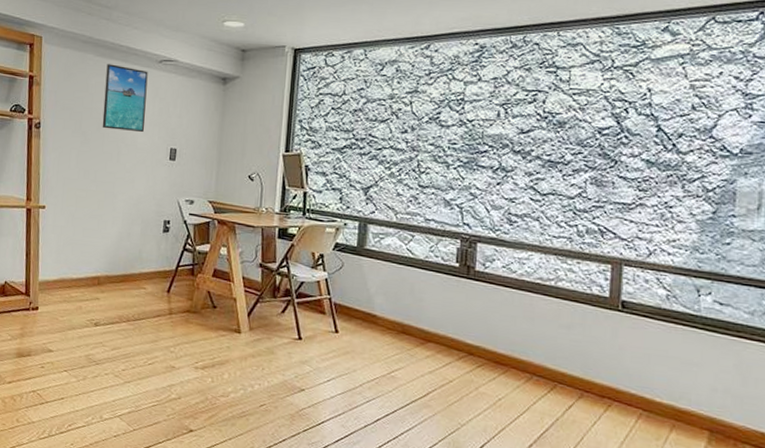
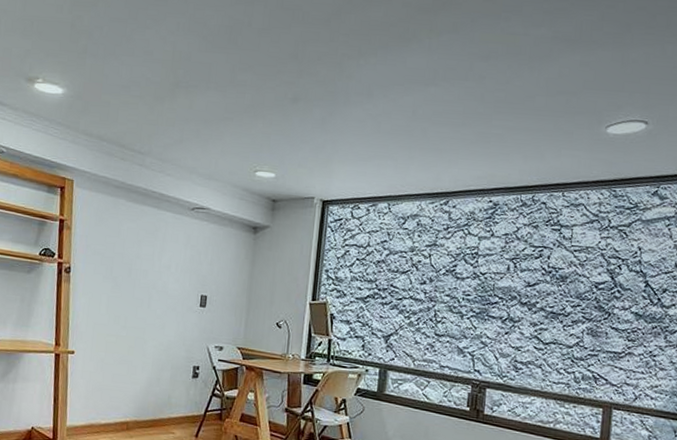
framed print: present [102,64,148,133] -> none [133,210,180,279]

